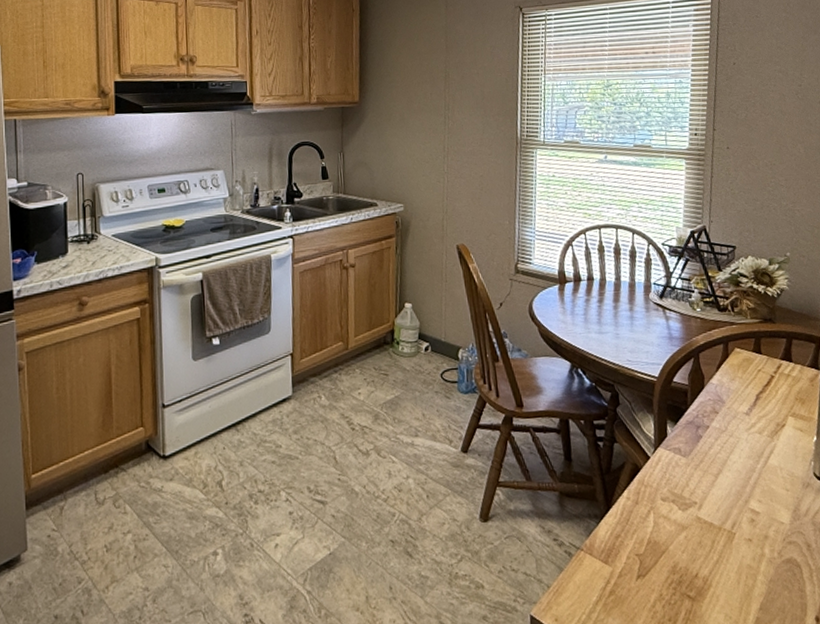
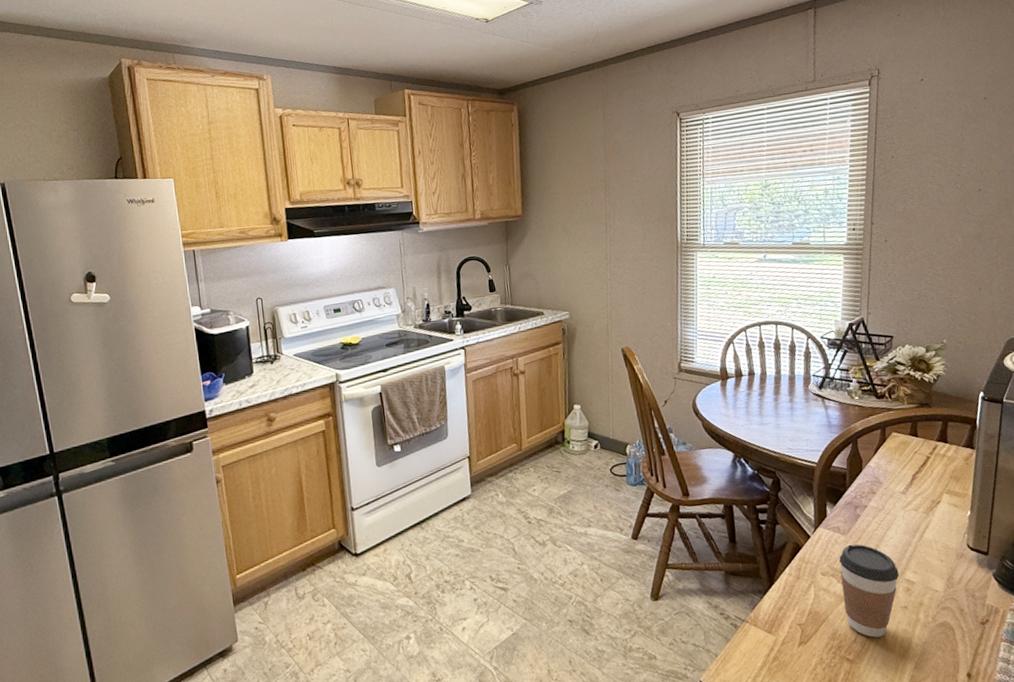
coffee cup: none [680,467,743,573] -> present [839,544,899,638]

